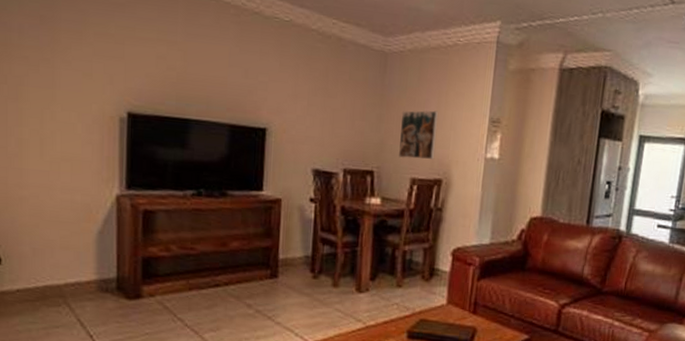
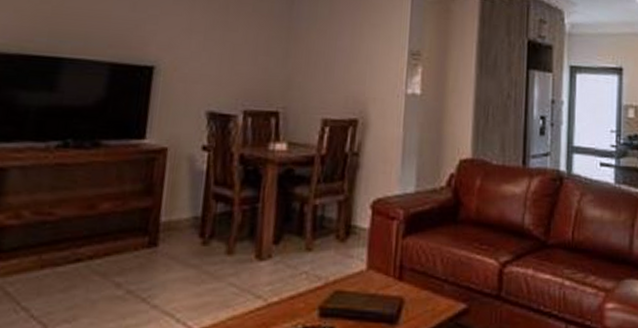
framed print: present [399,110,439,160] -> none [308,43,353,98]

